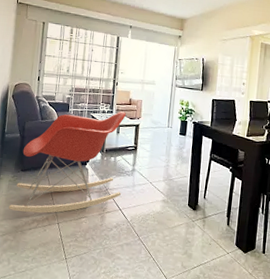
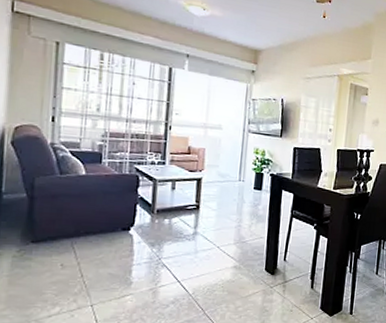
armchair: present [8,112,126,213] -> none [13,162,184,295]

